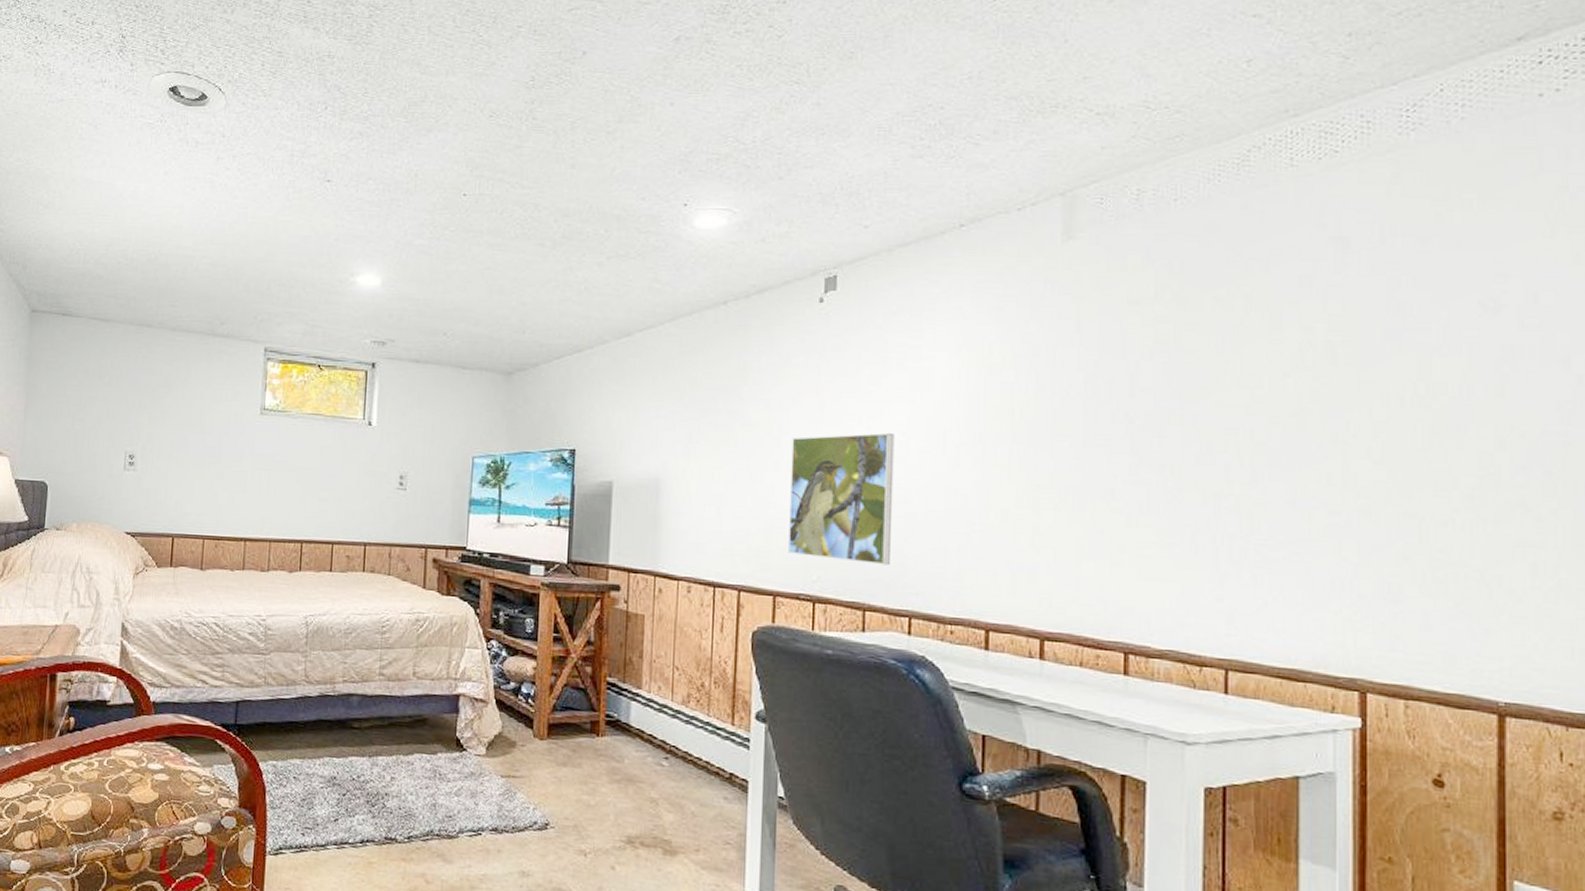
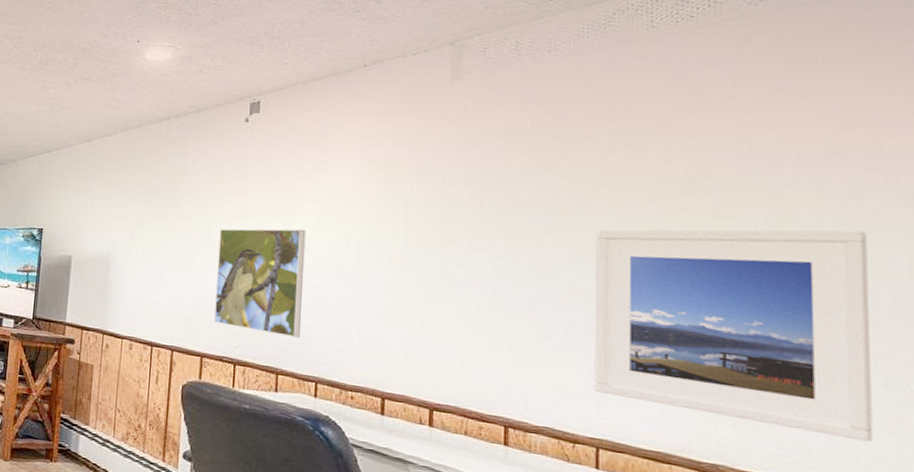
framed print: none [1224,400,1520,641] -> present [594,229,874,442]

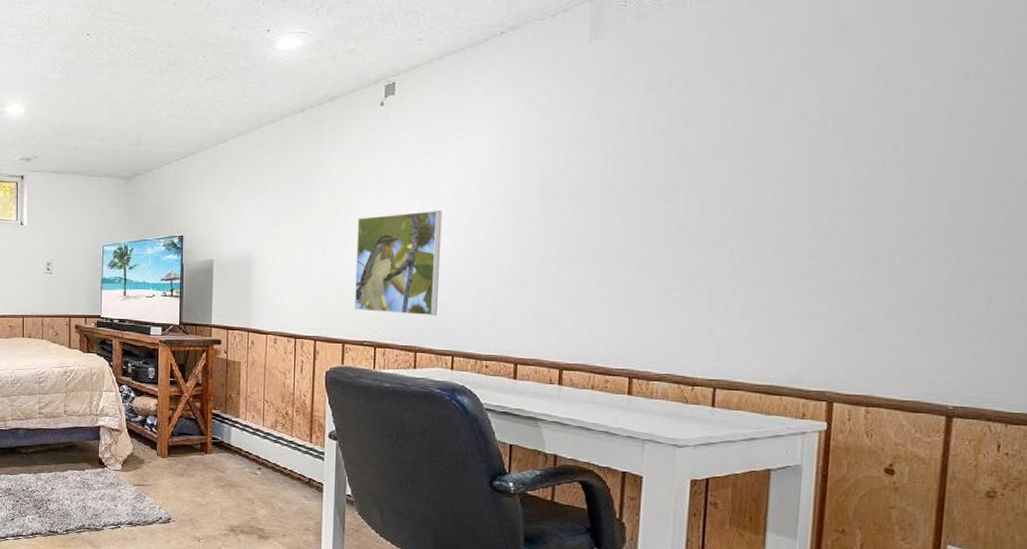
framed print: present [594,229,874,442] -> none [715,155,991,356]

